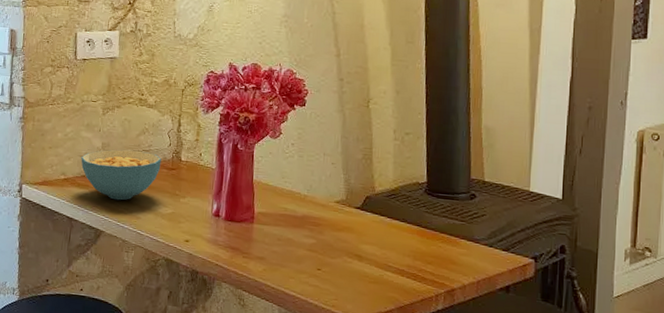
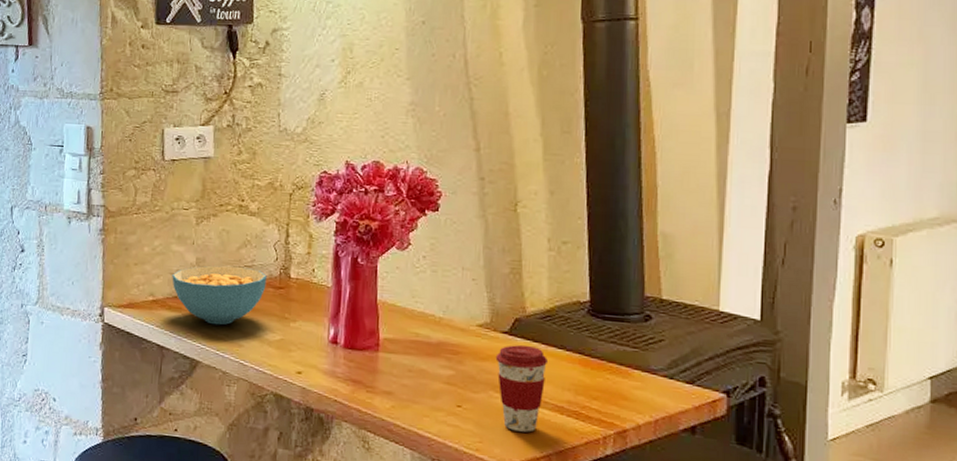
coffee cup: none [349,218,392,291] -> present [495,345,547,433]

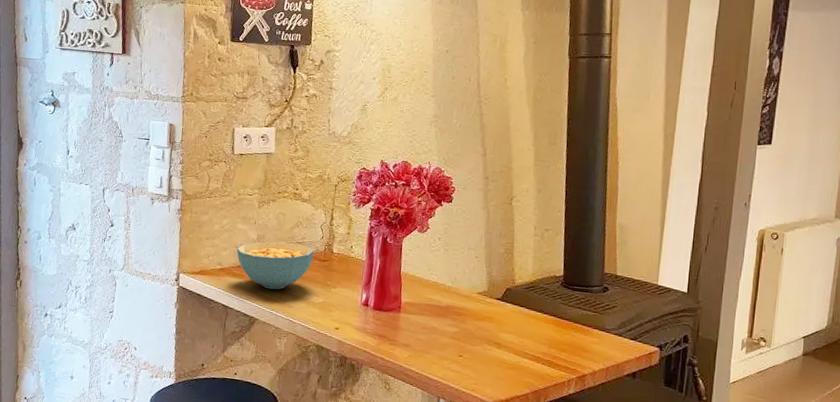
coffee cup: present [495,345,547,433] -> none [490,309,529,377]

